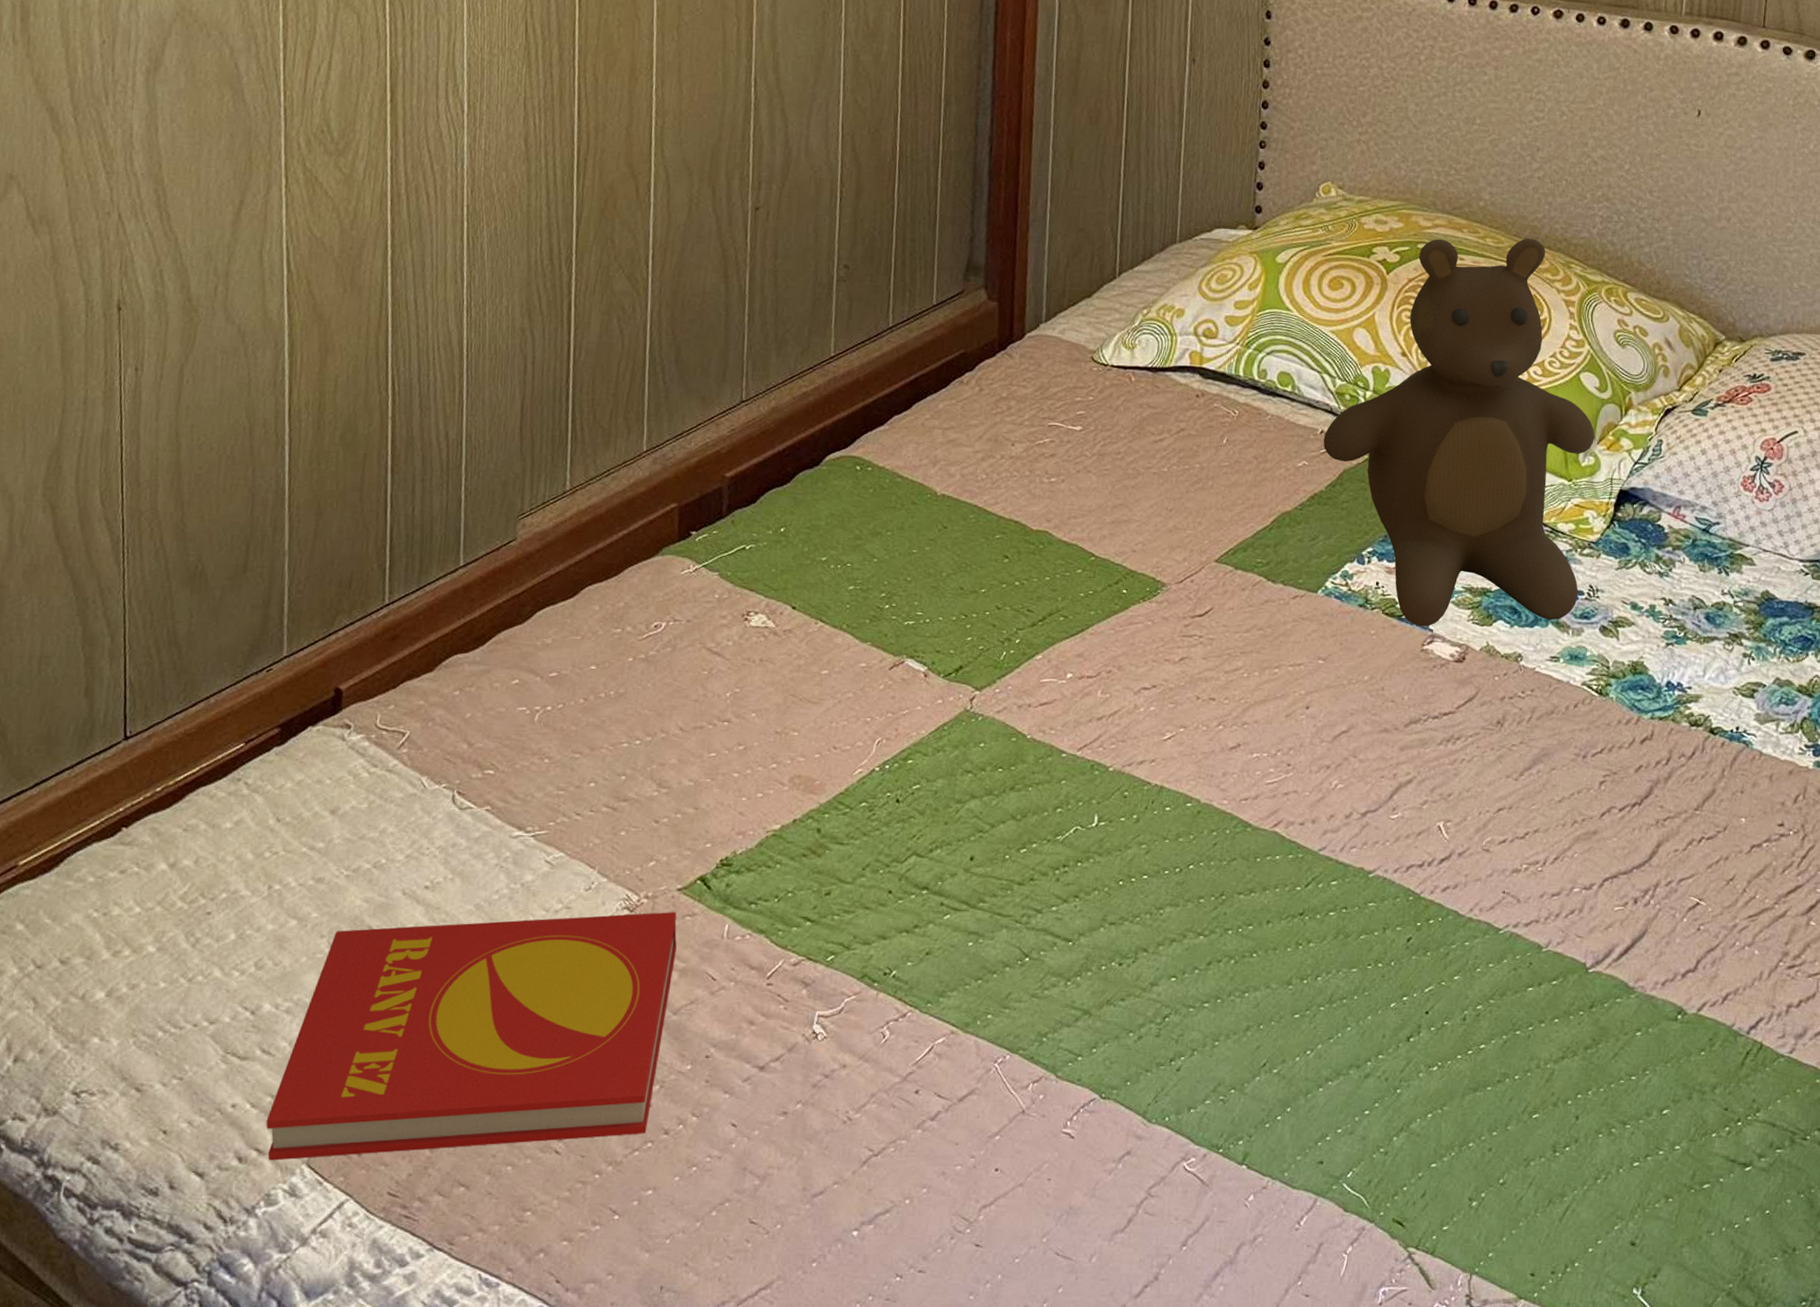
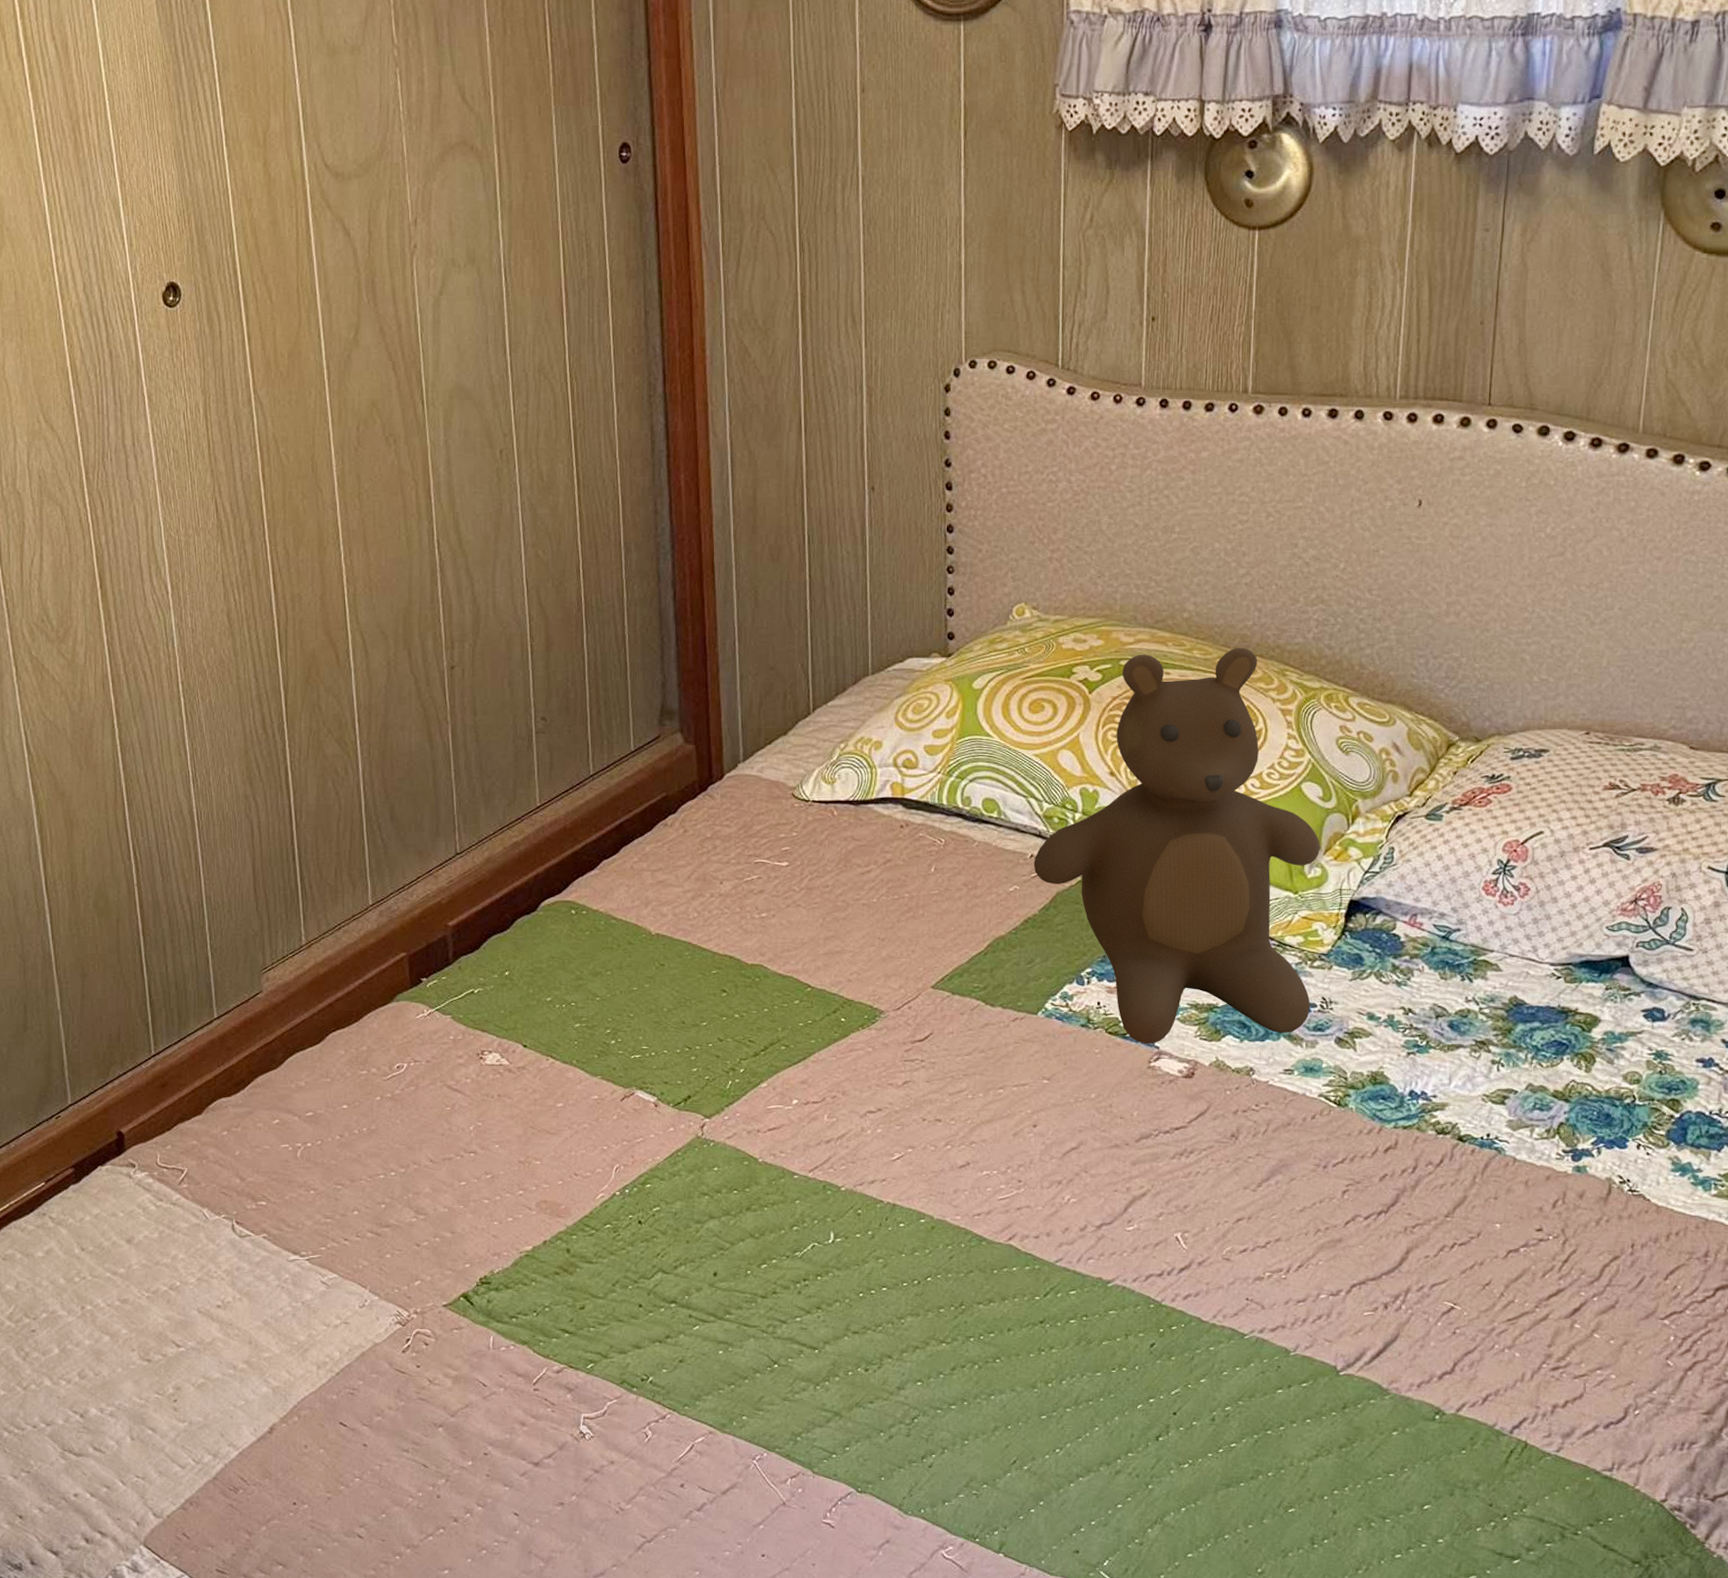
book: present [266,912,677,1161] -> none [105,1326,448,1542]

